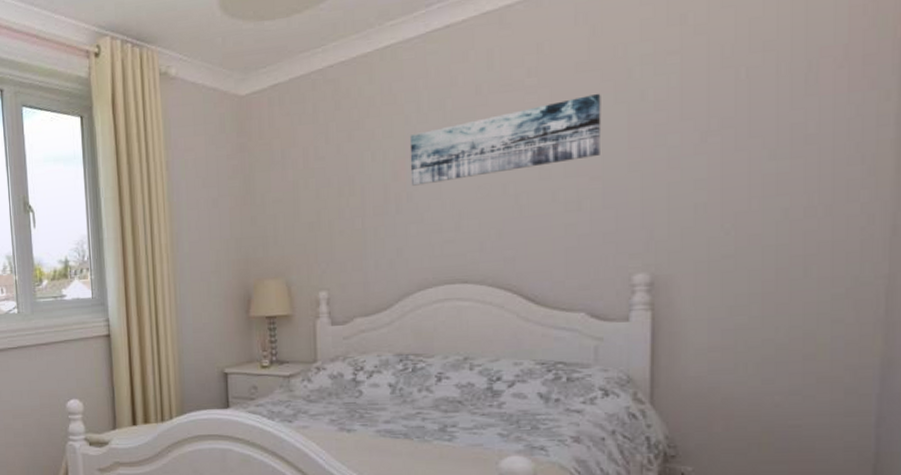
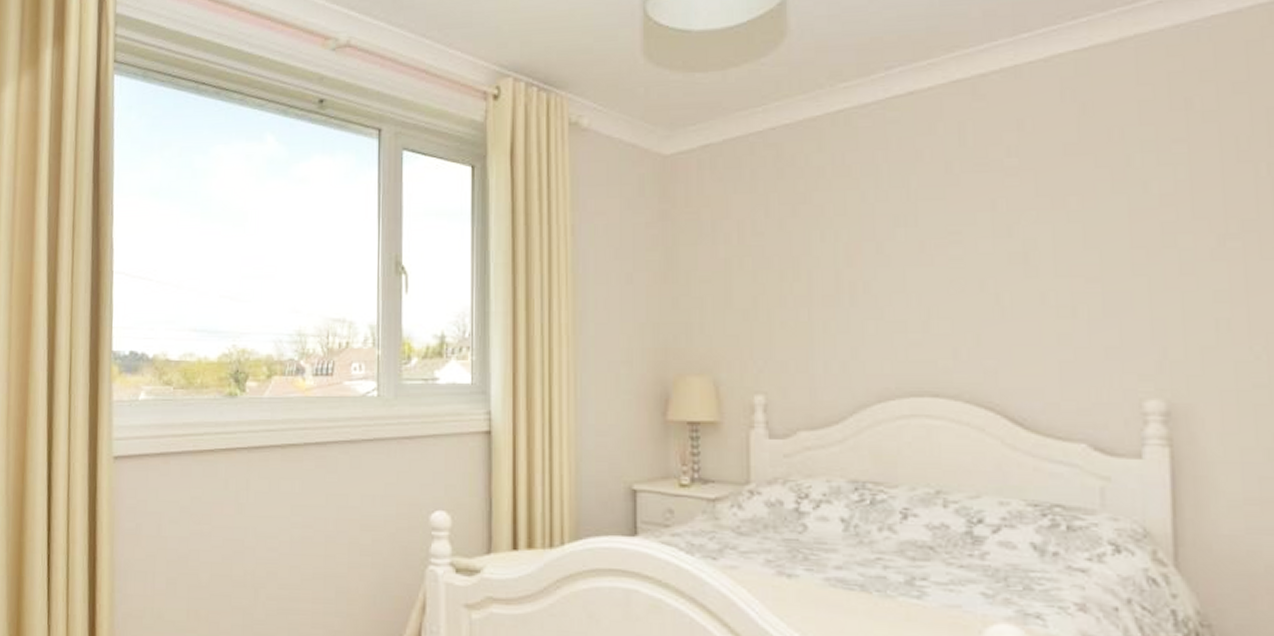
wall art: present [409,93,602,186] -> none [866,180,1098,274]

